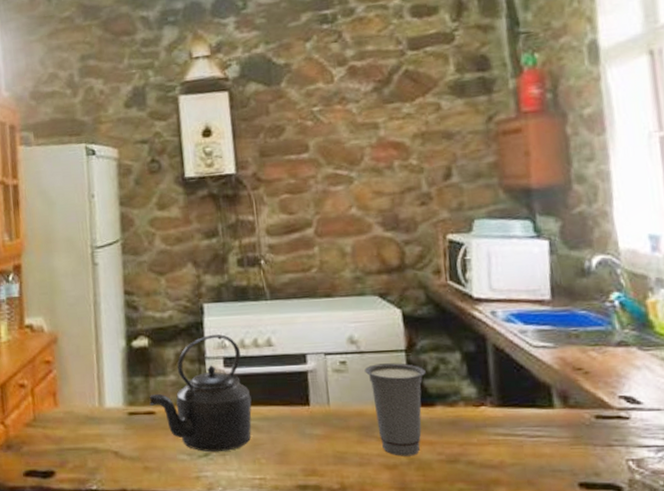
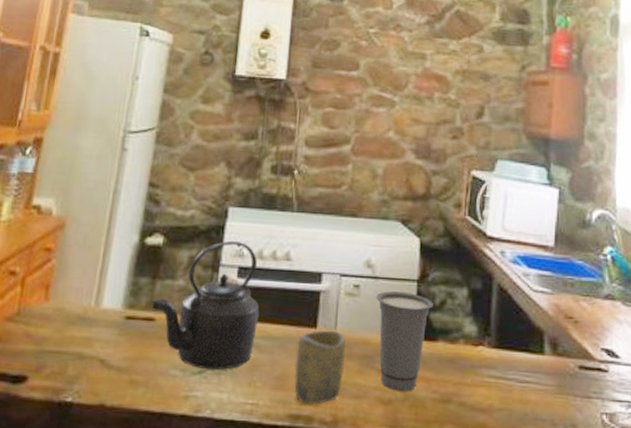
cup: none [293,406,344,475] -> present [294,329,346,405]

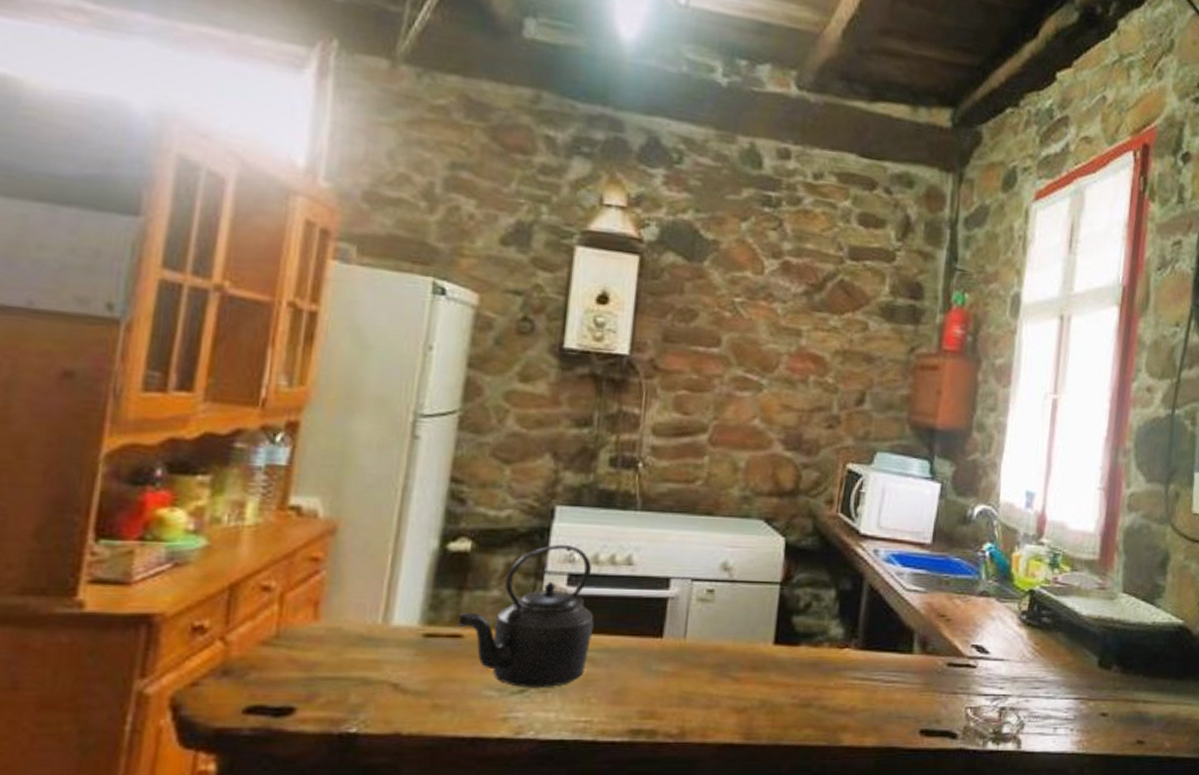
cup: present [294,329,346,405] -> none [635,639,697,718]
cup: present [376,291,433,392] -> none [732,595,797,699]

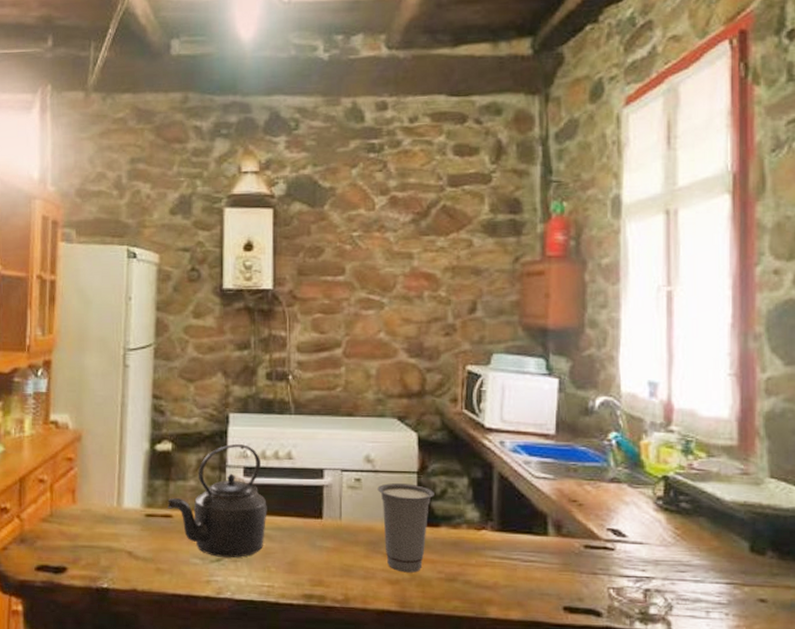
cup: none [732,595,797,699] -> present [377,483,434,573]

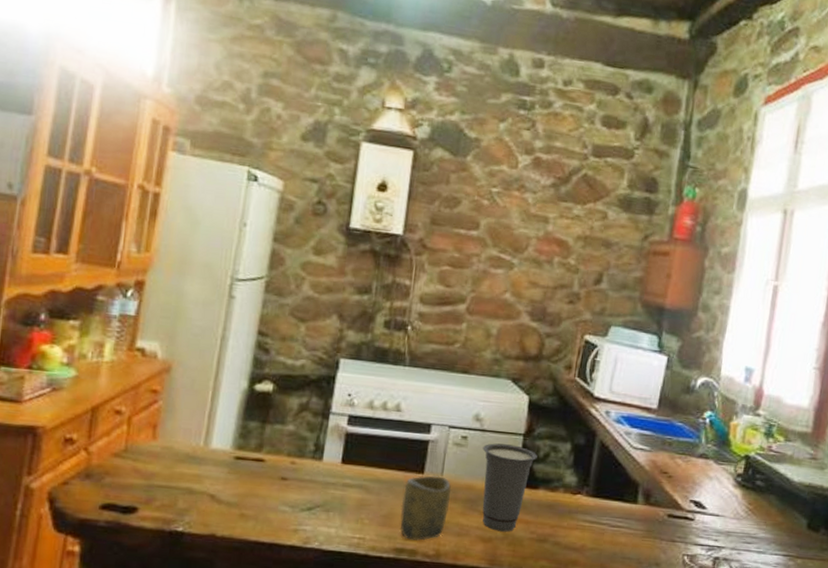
kettle: present [167,444,267,558] -> none [260,391,369,508]
cup: none [304,520,352,586] -> present [400,475,452,541]

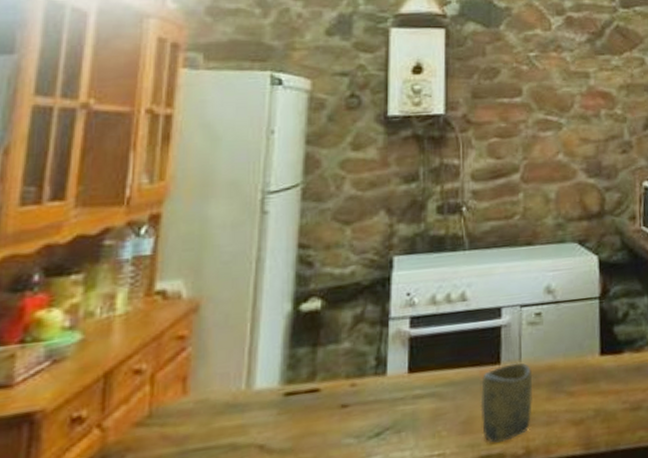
cup: present [482,443,538,532] -> none [559,310,617,410]

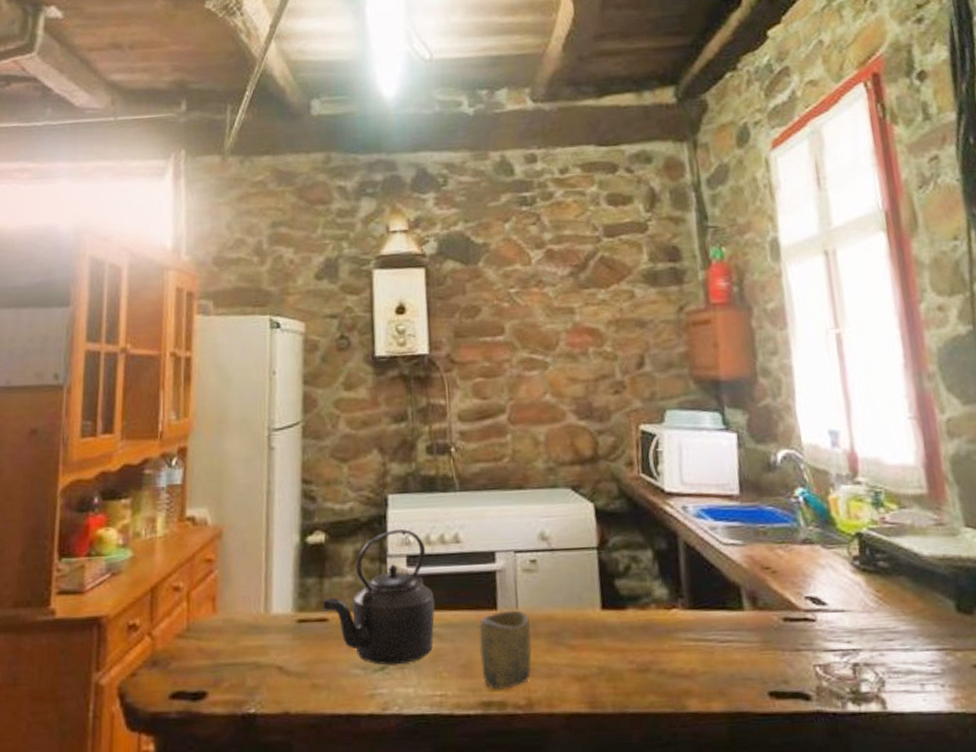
kettle: none [314,291,438,431] -> present [322,529,435,665]

